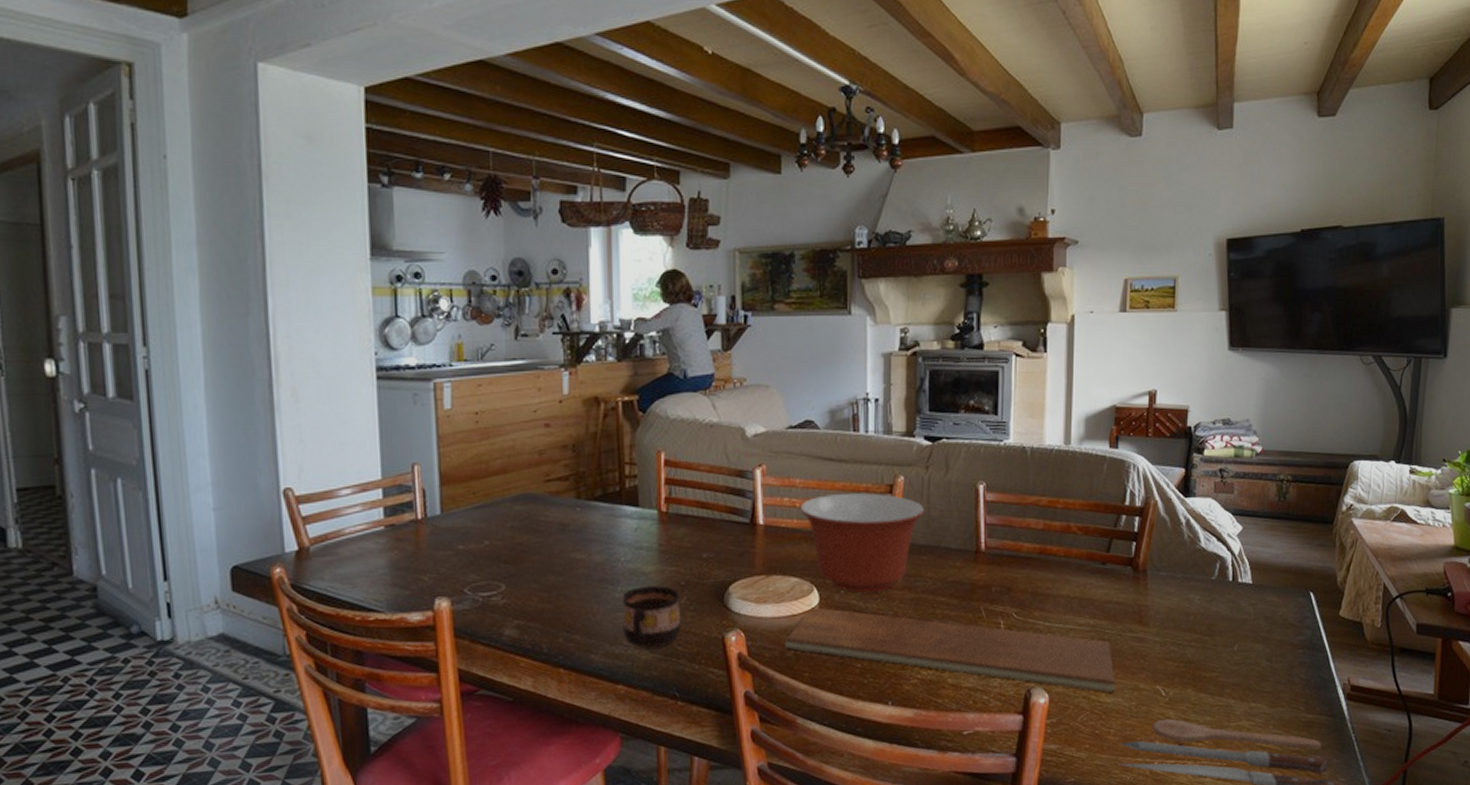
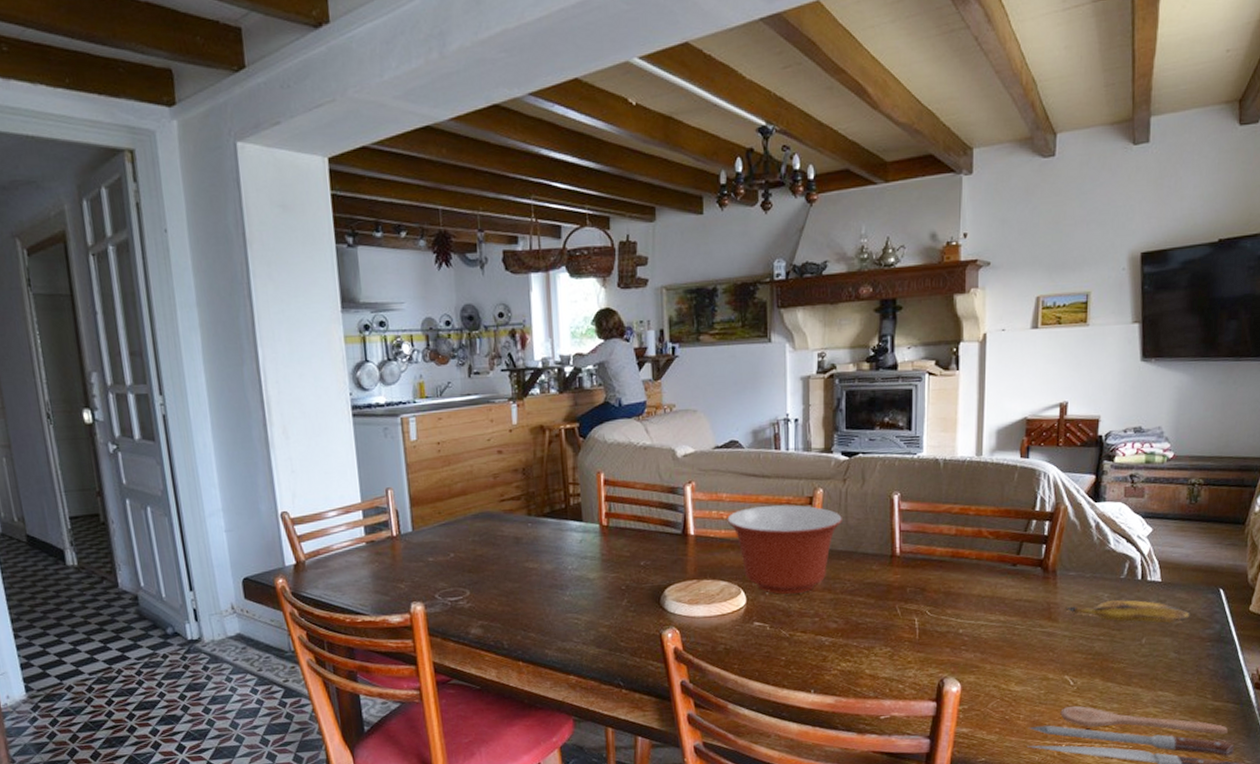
cup: present [622,586,681,648] -> none [570,590,623,644]
chopping board: present [784,607,1115,693] -> none [715,607,1024,682]
banana: none [1156,603,1283,629] -> present [1065,600,1192,624]

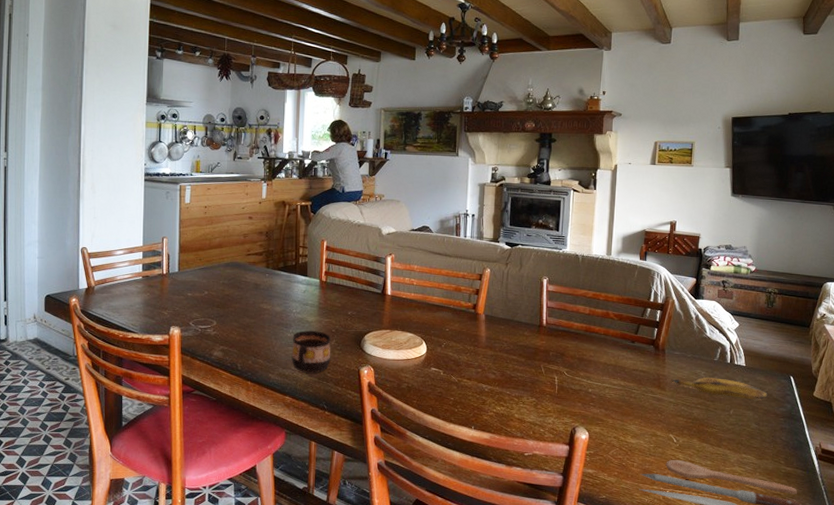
cup: none [570,590,623,644] -> present [291,331,331,373]
mixing bowl: present [727,505,842,595] -> none [416,278,503,349]

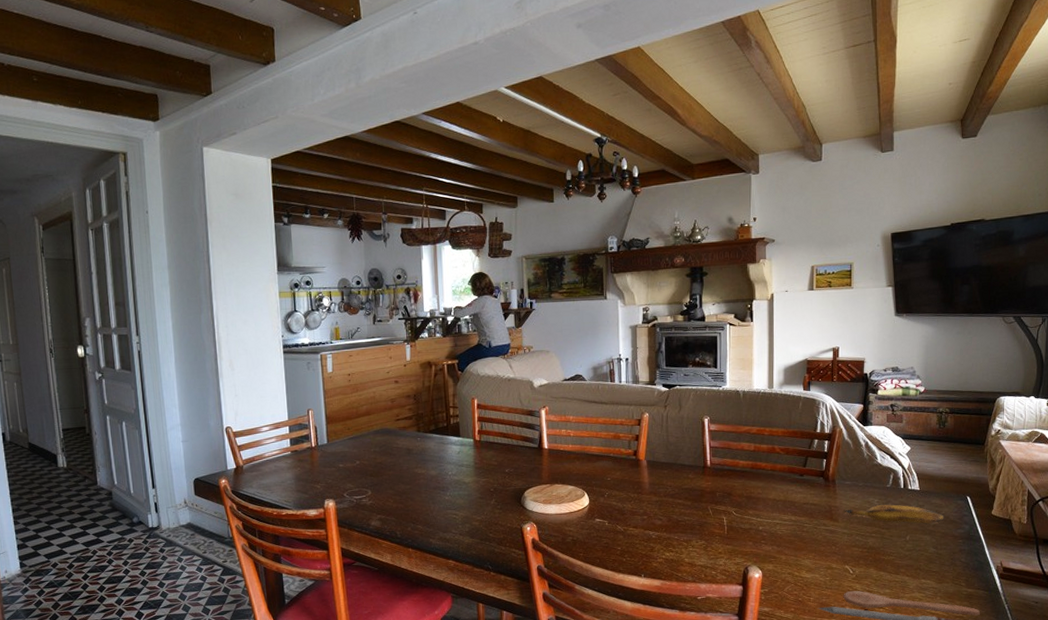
cup: present [291,331,331,373] -> none [450,491,492,535]

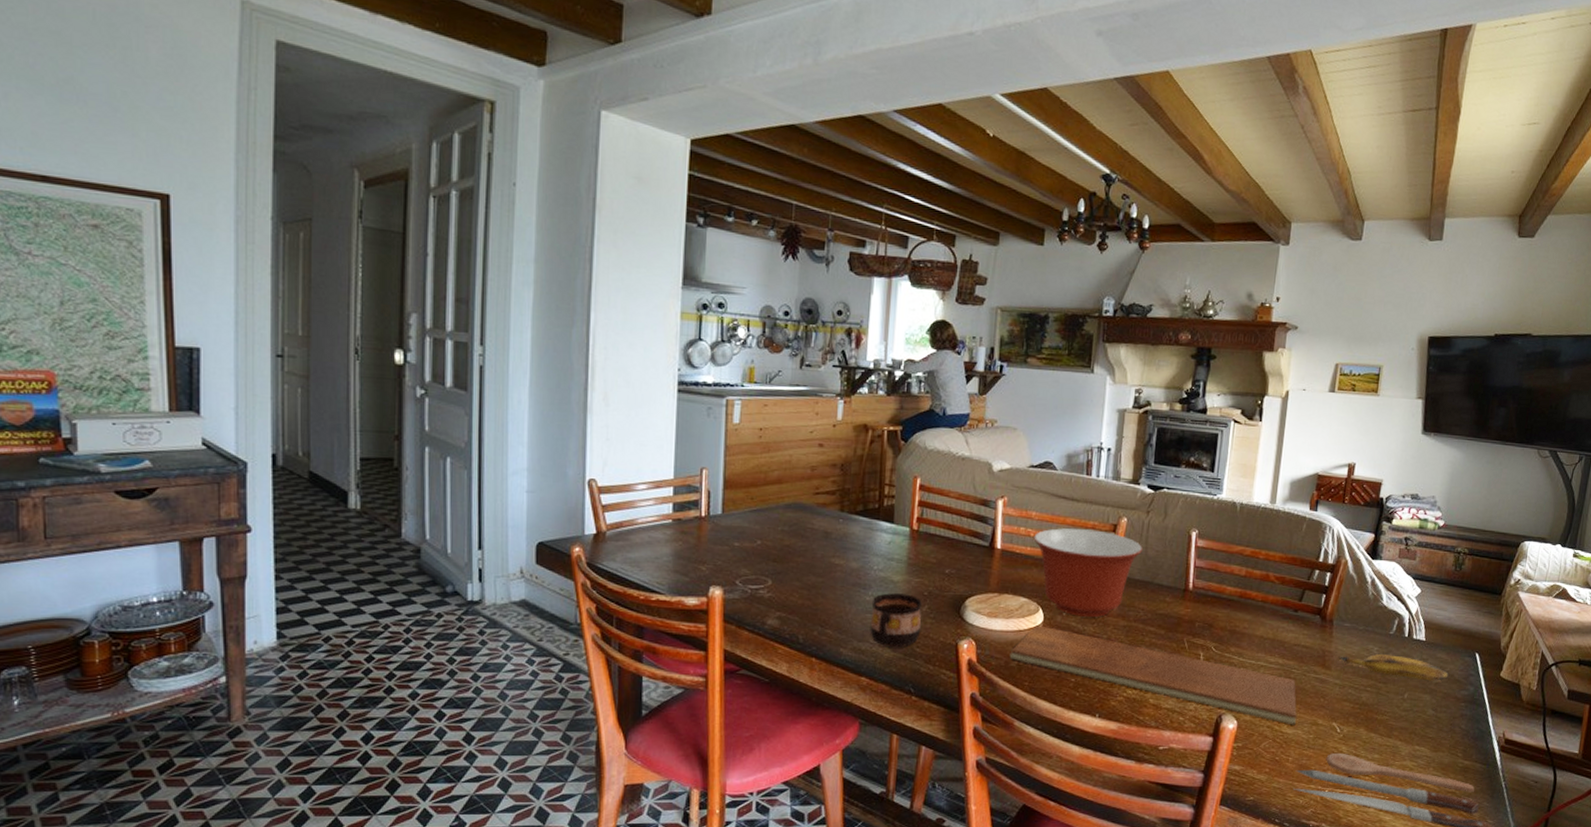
cup: none [450,491,492,535] -> present [870,593,922,648]
chopping board: none [565,507,813,571] -> present [1009,625,1297,725]
mixing bowl: none [573,425,664,497] -> present [1033,528,1142,618]

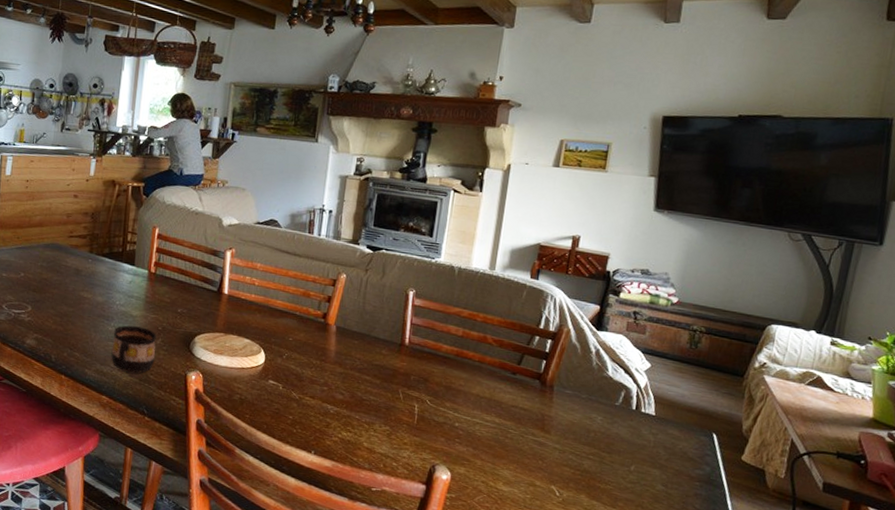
chopping board: present [1009,625,1297,725] -> none [233,365,513,484]
mixing bowl: present [1033,528,1142,618] -> none [258,279,360,363]
banana: present [1338,653,1450,681] -> none [558,421,682,457]

